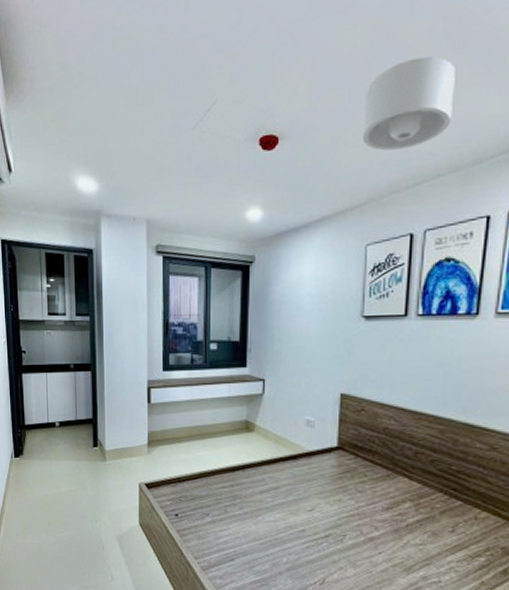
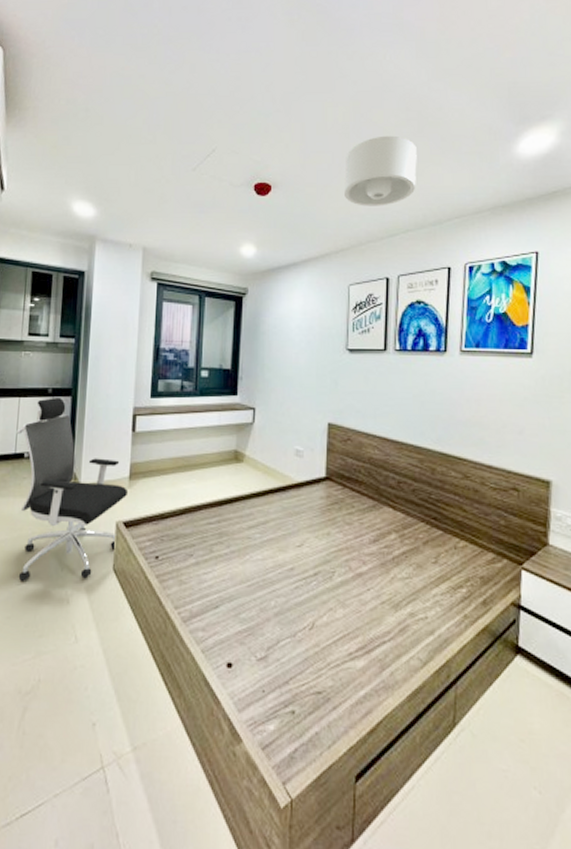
office chair: none [47,373,148,530] -> present [16,398,129,581]

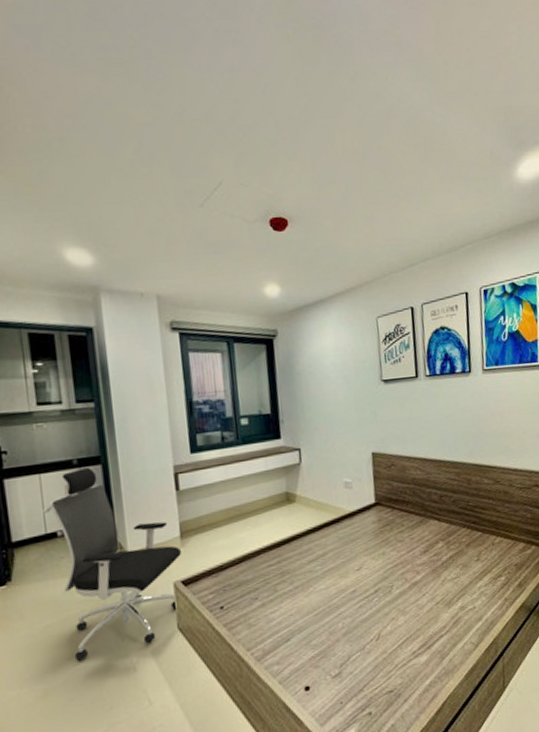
ceiling light: present [344,135,417,206] -> none [359,162,430,237]

